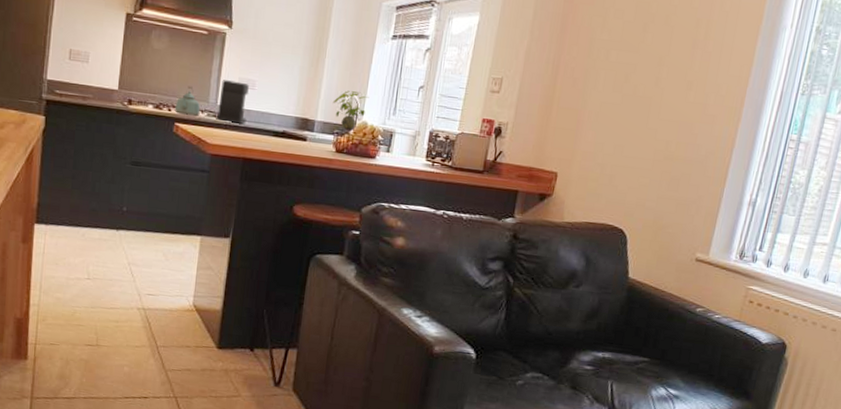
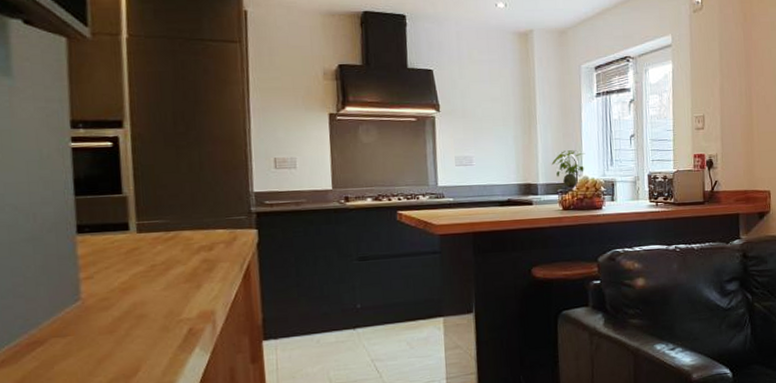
kettle: present [174,86,201,117] -> none [394,173,422,203]
coffee maker: present [216,80,249,124] -> none [438,160,470,201]

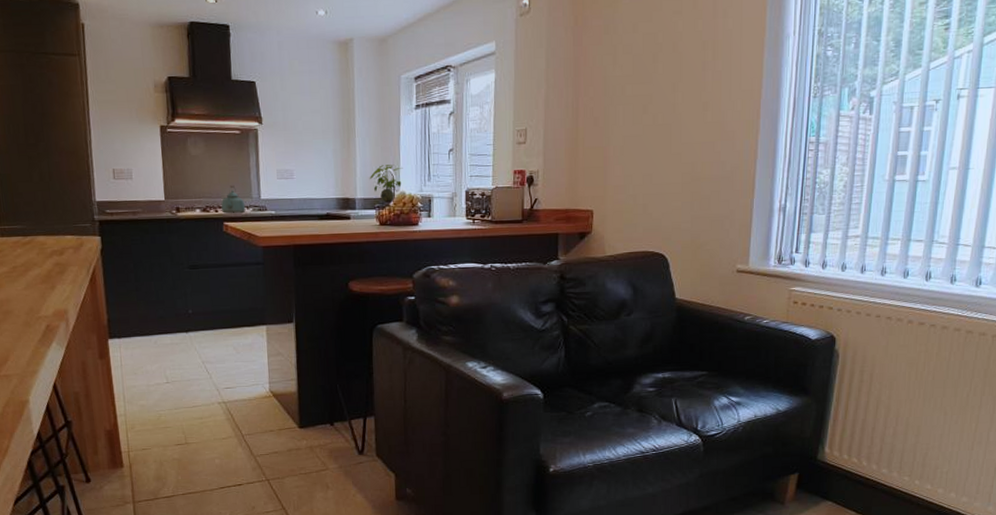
kettle: none [394,173,422,203] -> present [221,185,246,214]

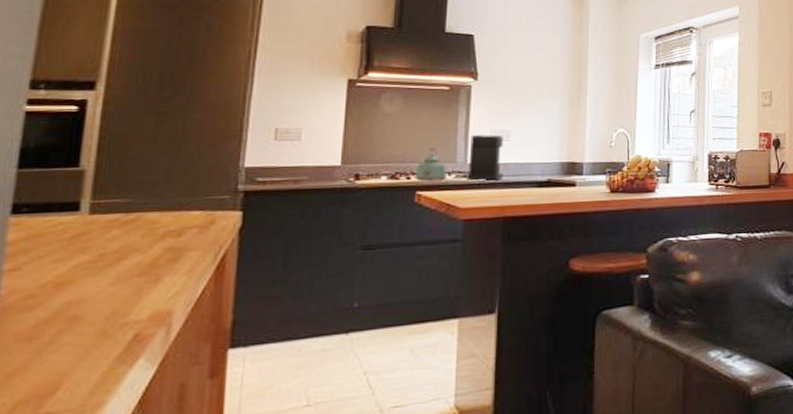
coffee maker: none [261,173,291,214] -> present [467,135,504,181]
plant: present [369,164,403,210] -> none [600,126,640,175]

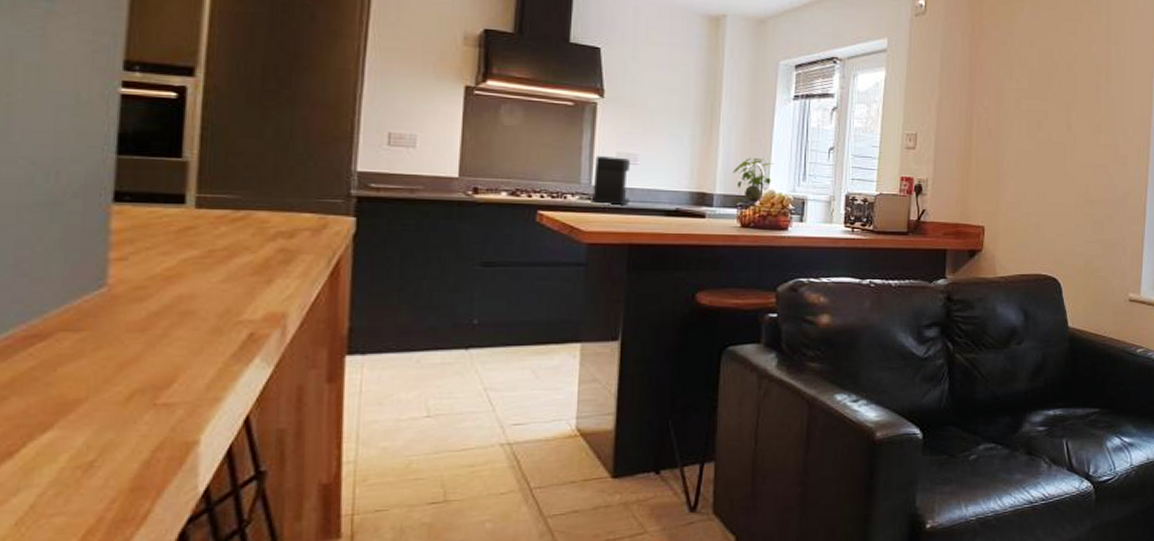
kettle: present [415,148,447,182] -> none [536,166,570,202]
plant: none [600,126,640,175] -> present [732,158,774,210]

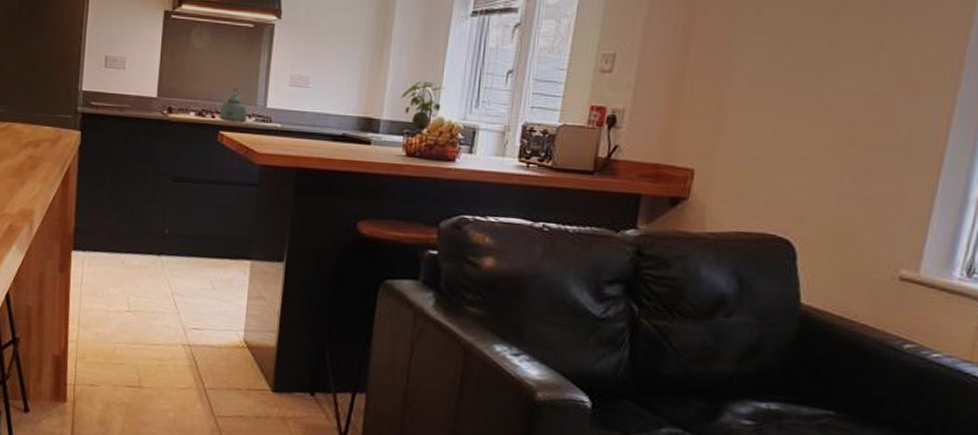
kettle: none [536,166,570,202] -> present [218,88,248,123]
coffee maker: present [591,156,630,205] -> none [265,78,302,128]

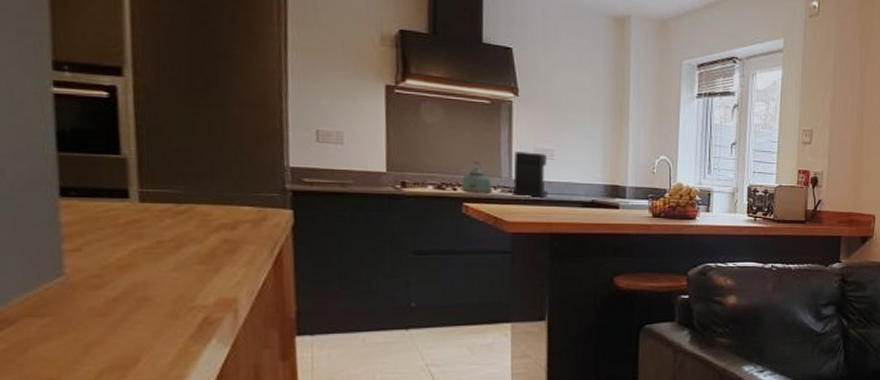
coffee maker: none [265,78,302,128] -> present [512,152,549,197]
plant: present [401,82,446,138] -> none [642,153,681,201]

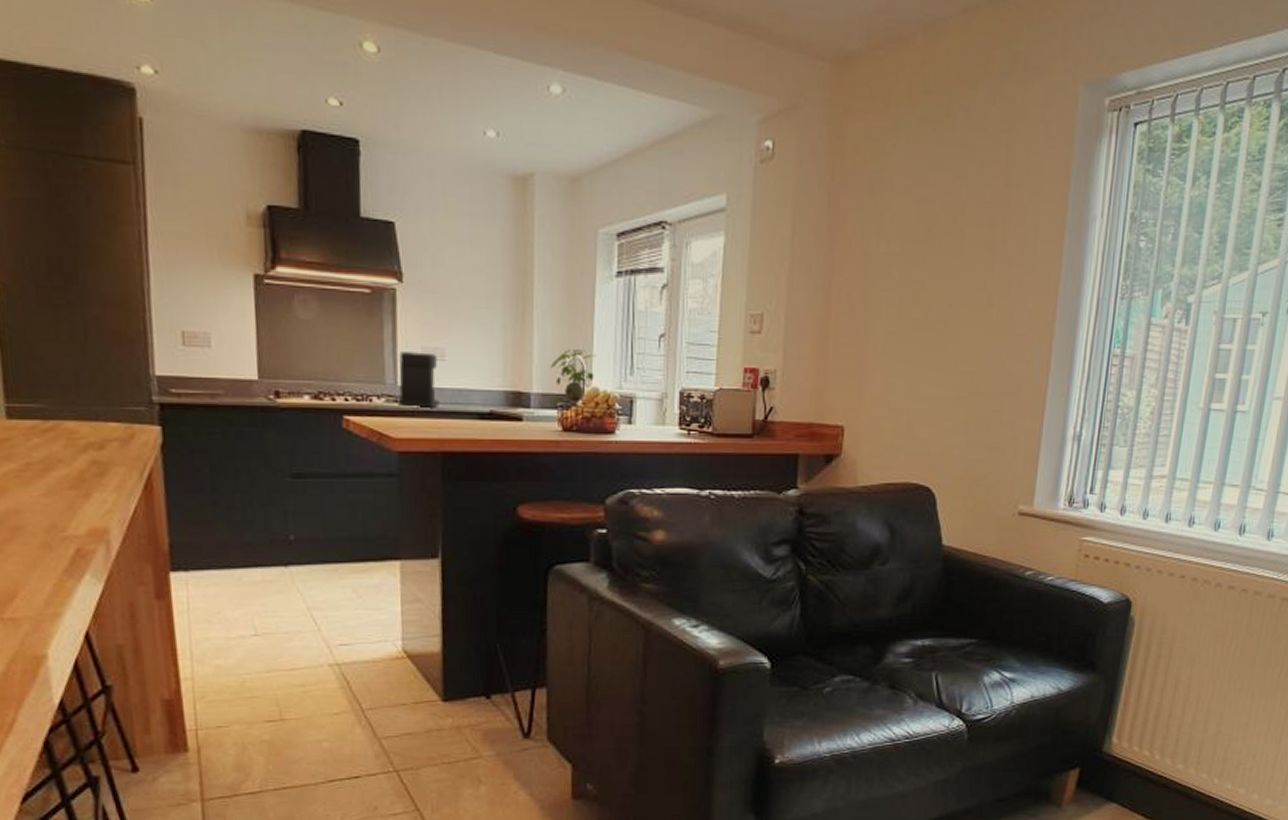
kettle: present [461,161,493,194] -> none [340,364,376,405]
plant: none [642,153,681,201] -> present [550,350,597,411]

